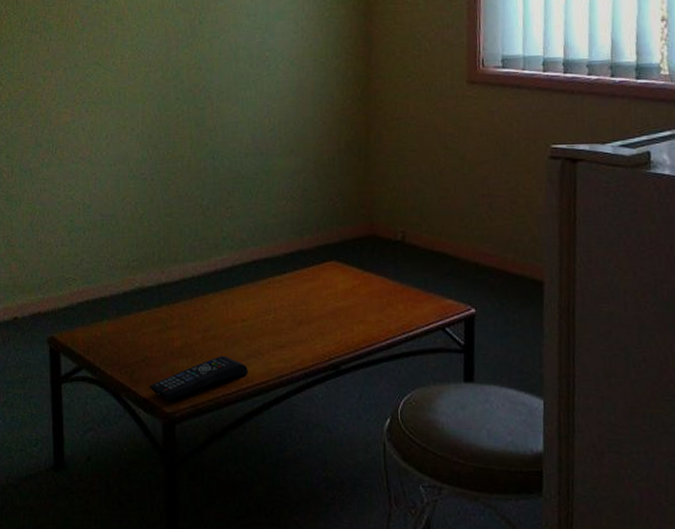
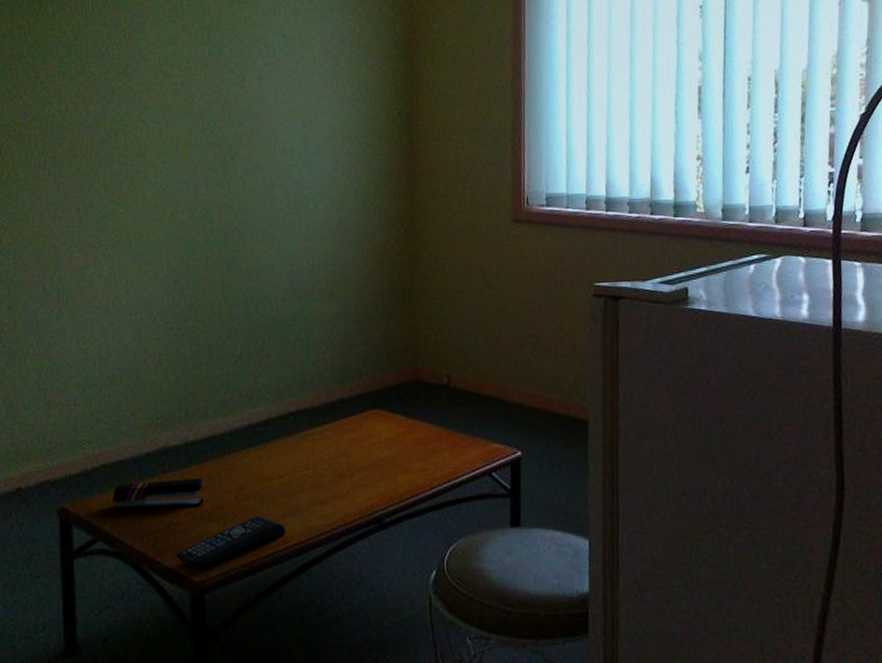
stapler: none [94,317,175,344] -> present [112,478,204,510]

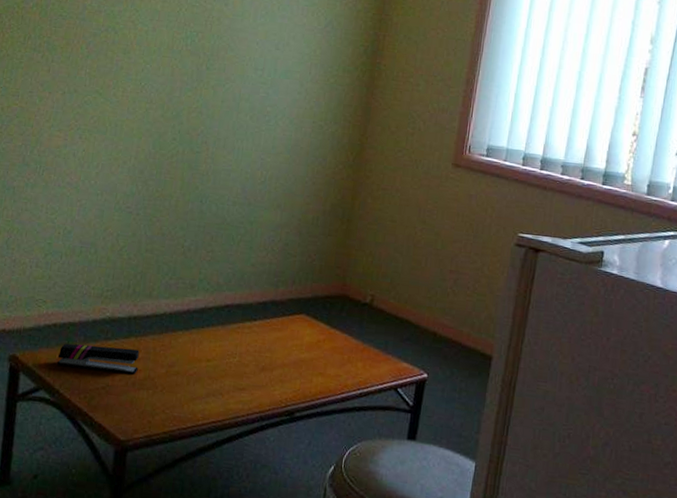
remote control: present [175,515,285,569] -> none [106,391,206,429]

